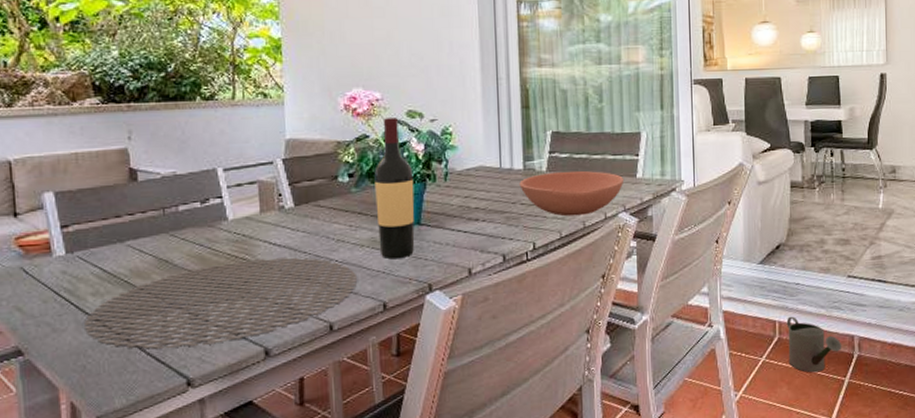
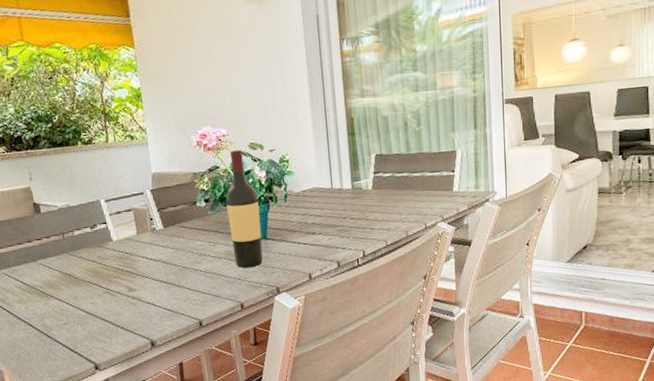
place mat: present [84,257,357,350] -> none [15,269,218,343]
bowl: present [519,170,624,217] -> none [349,187,442,228]
watering can: present [786,316,842,373] -> none [592,307,645,355]

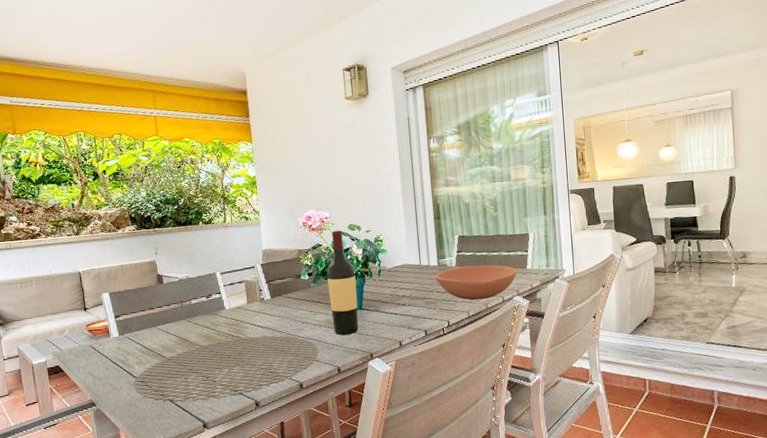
place mat: none [15,269,218,343] -> present [133,335,318,402]
bowl: none [349,187,442,228] -> present [435,264,517,301]

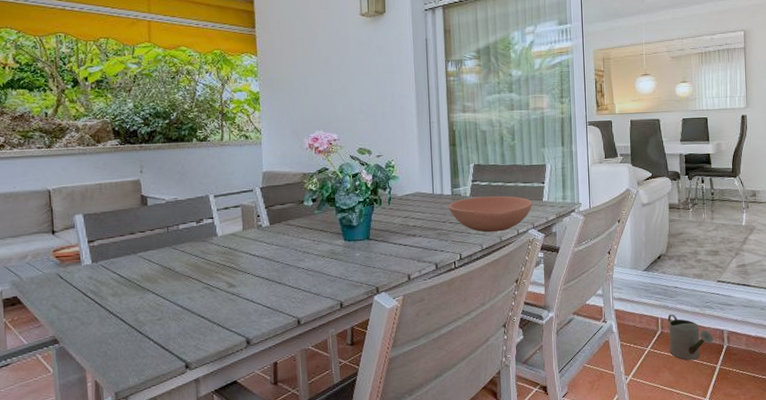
place mat: present [133,335,318,402] -> none [106,265,319,339]
wine bottle: present [327,230,359,336] -> none [333,154,365,268]
watering can: none [655,375,704,421] -> present [667,314,714,361]

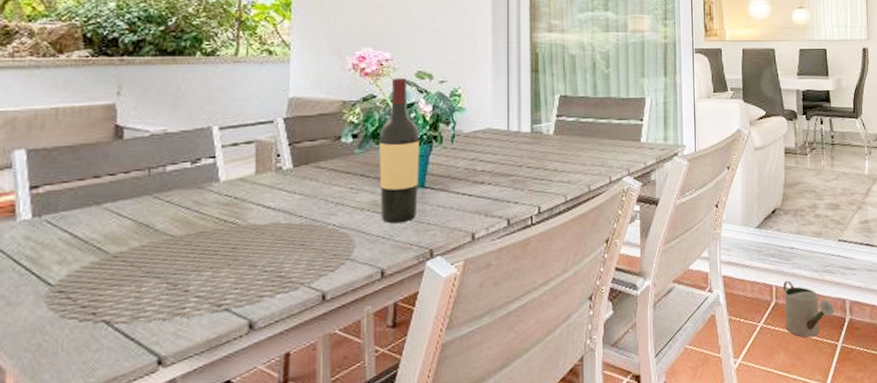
place mat: none [106,265,319,339] -> present [45,221,354,325]
wine bottle: none [333,154,365,268] -> present [379,78,420,224]
bowl: present [448,195,533,233] -> none [526,134,629,180]

